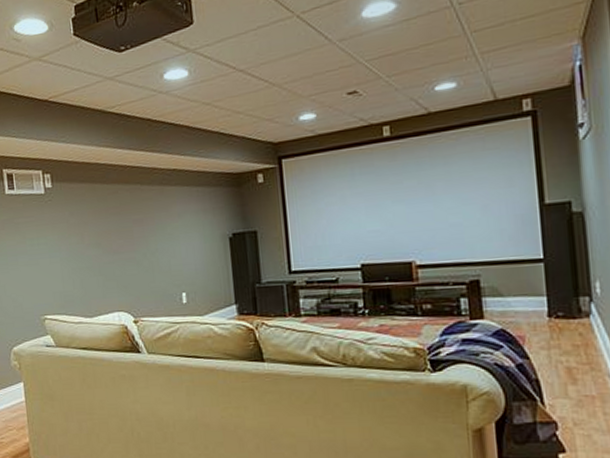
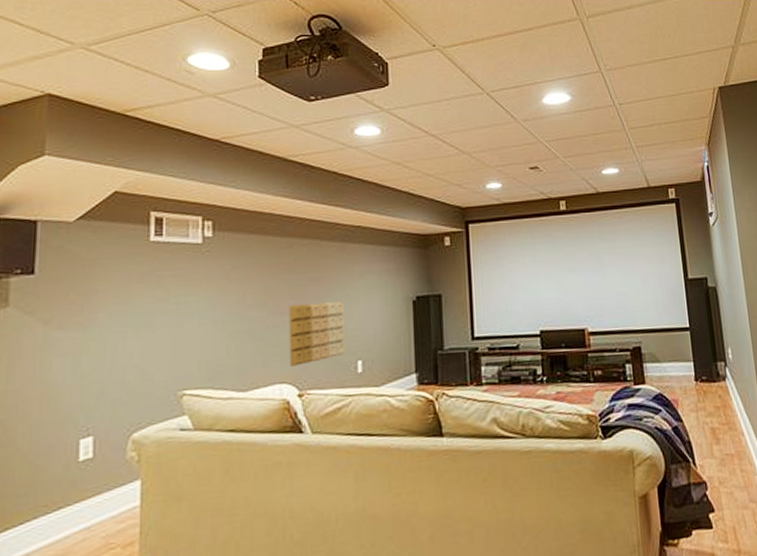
acoustic panel: none [119,240,170,297] -> present [289,302,345,366]

